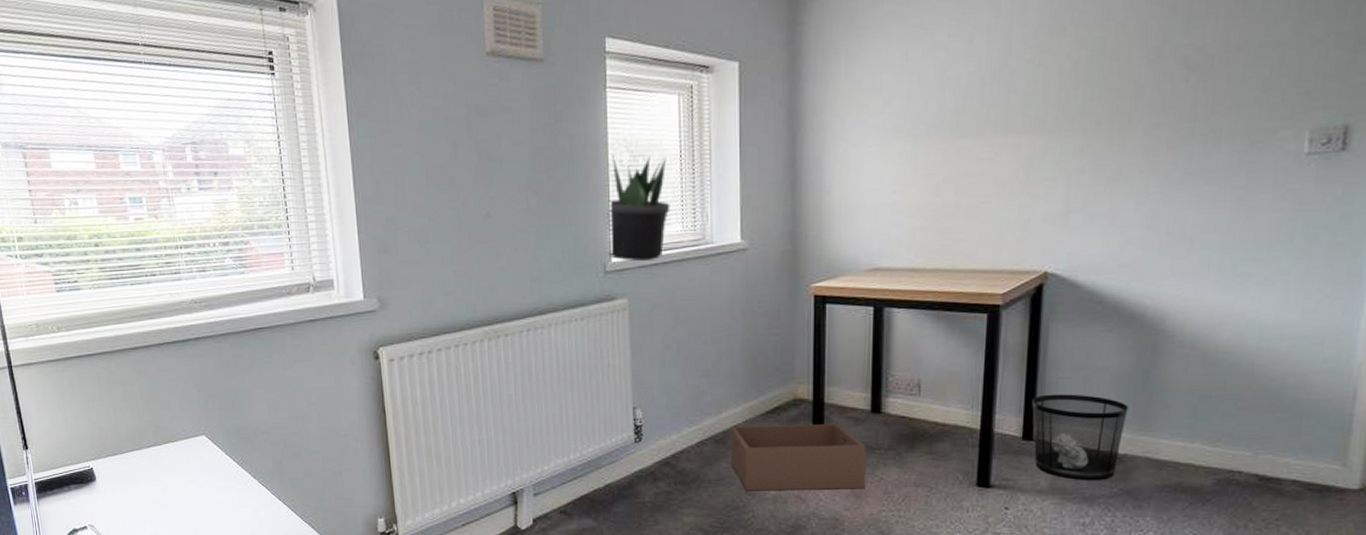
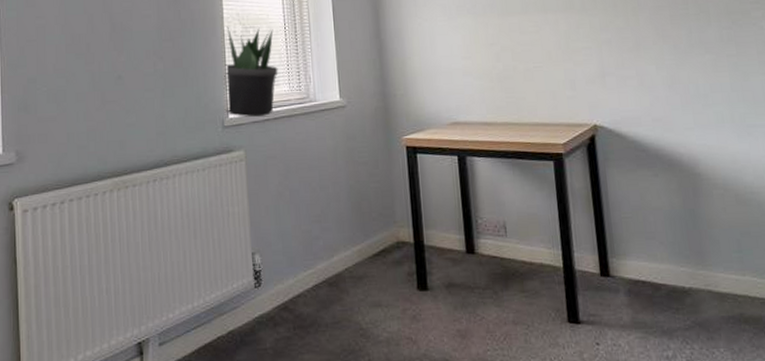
storage box: present [730,423,867,491] -> none [341,264,470,334]
waste bin: present [1032,394,1128,480] -> none [603,232,685,314]

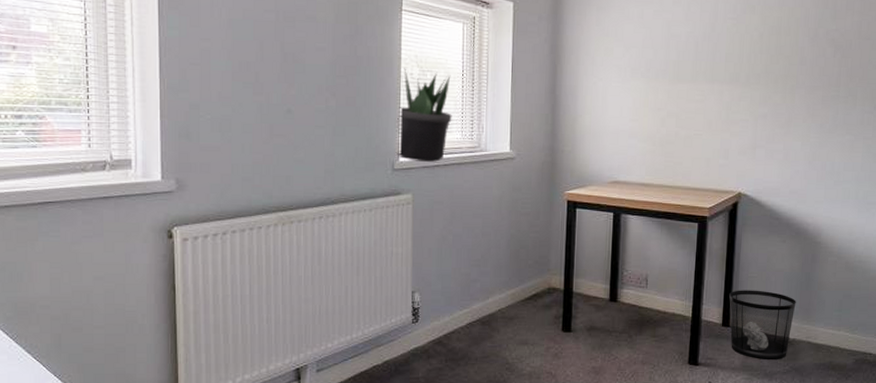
waste bin: none [603,232,685,314] -> present [729,290,796,359]

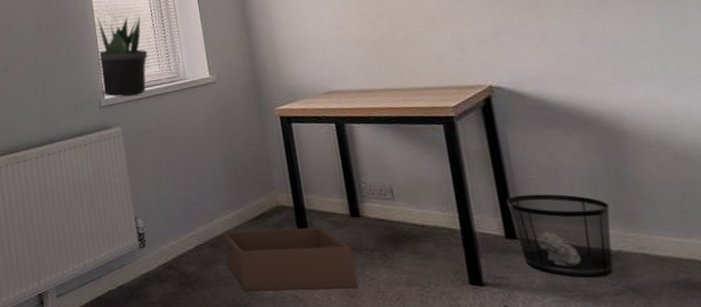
storage box: none [494,309,605,368] -> present [222,227,359,291]

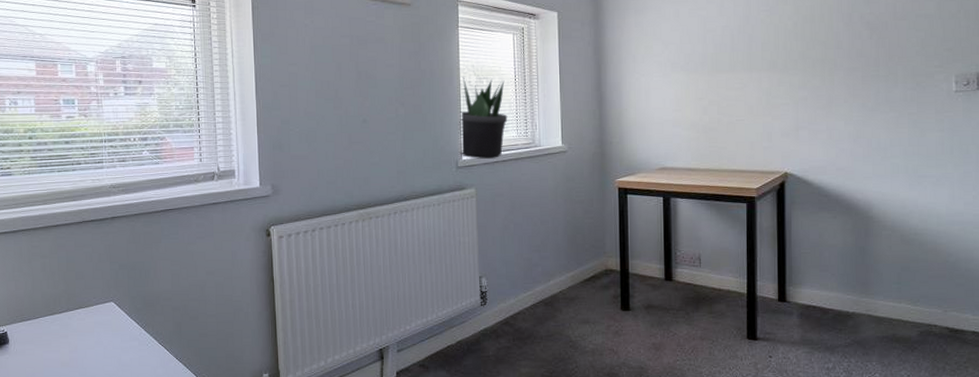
storage box: present [222,227,359,291] -> none [556,289,663,345]
waste bin: present [506,194,613,277] -> none [783,265,852,333]

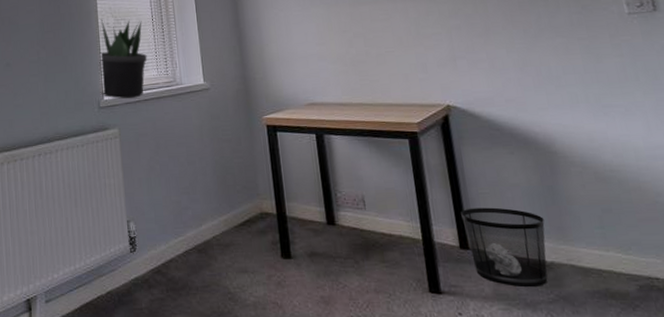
waste bin: none [783,265,852,333] -> present [461,207,548,286]

